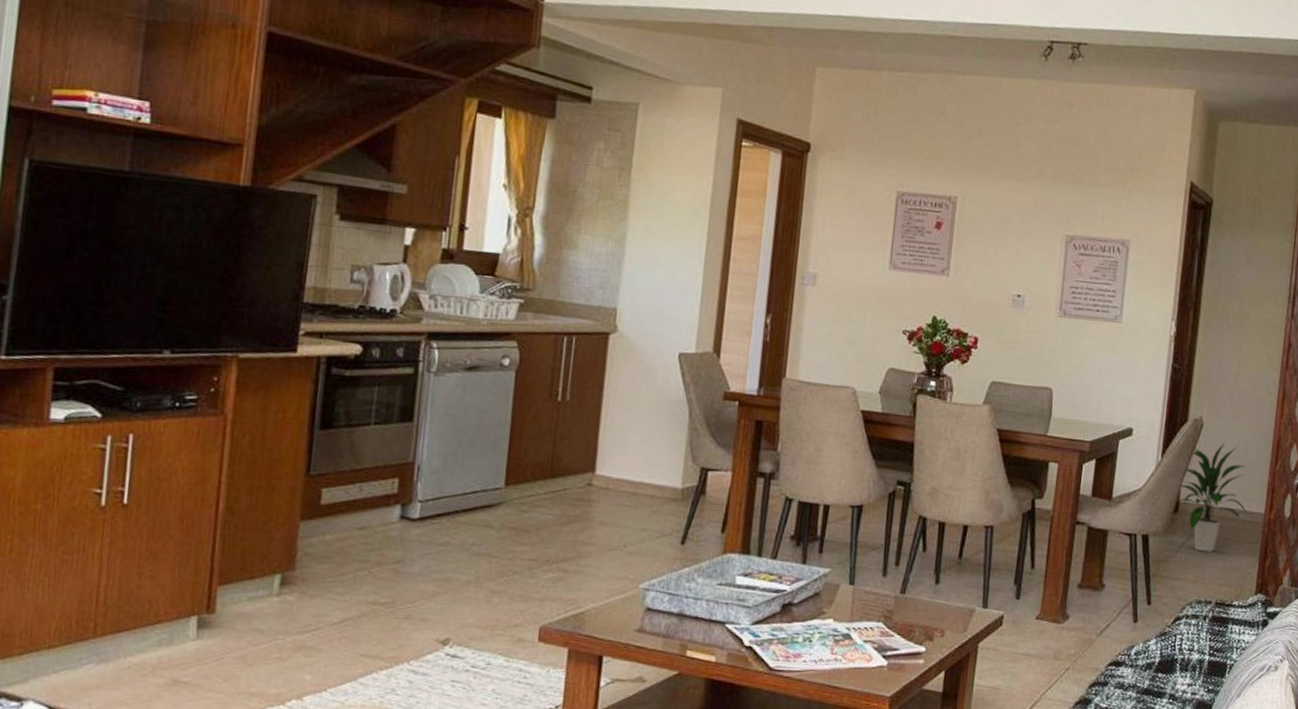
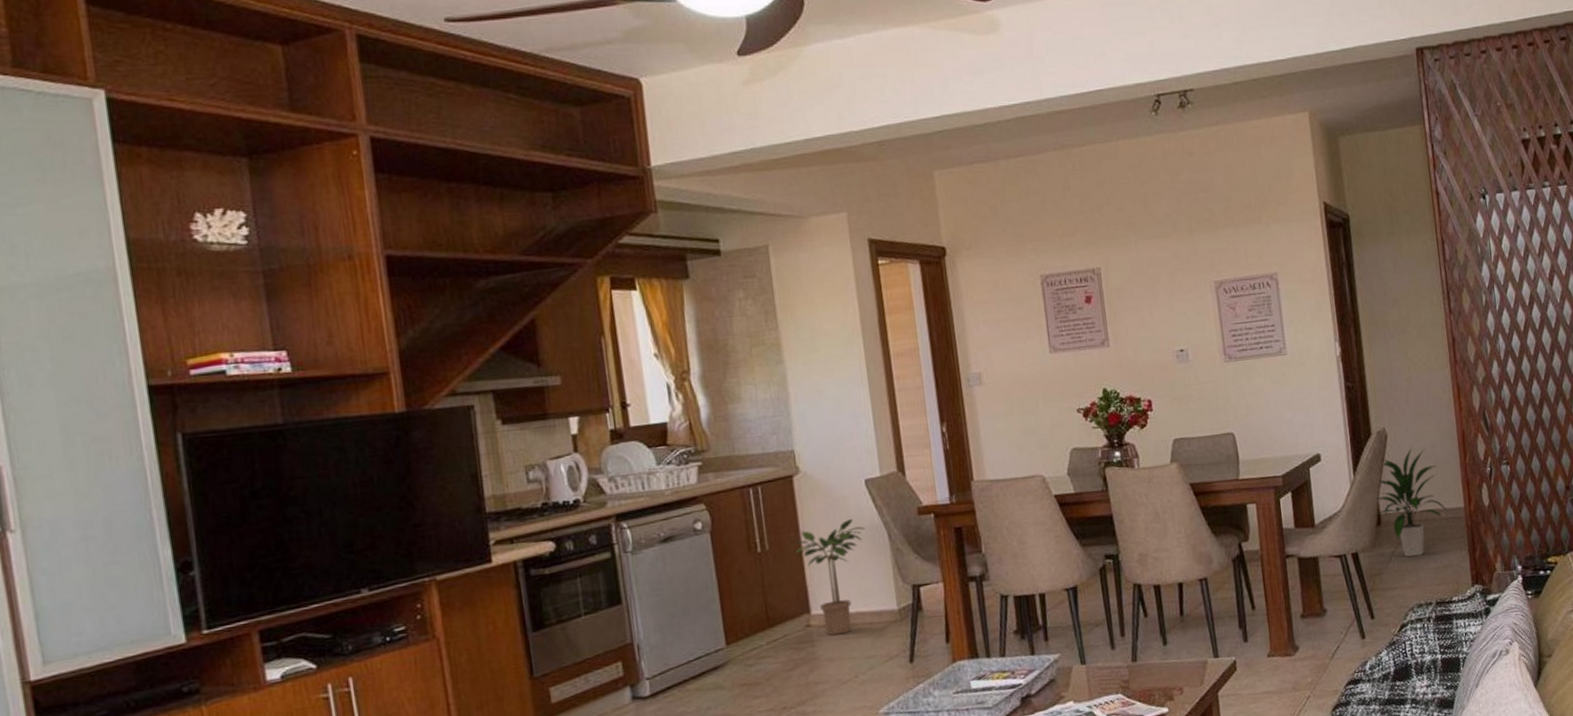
potted plant: none [593,389,668,501] -> present [792,519,865,636]

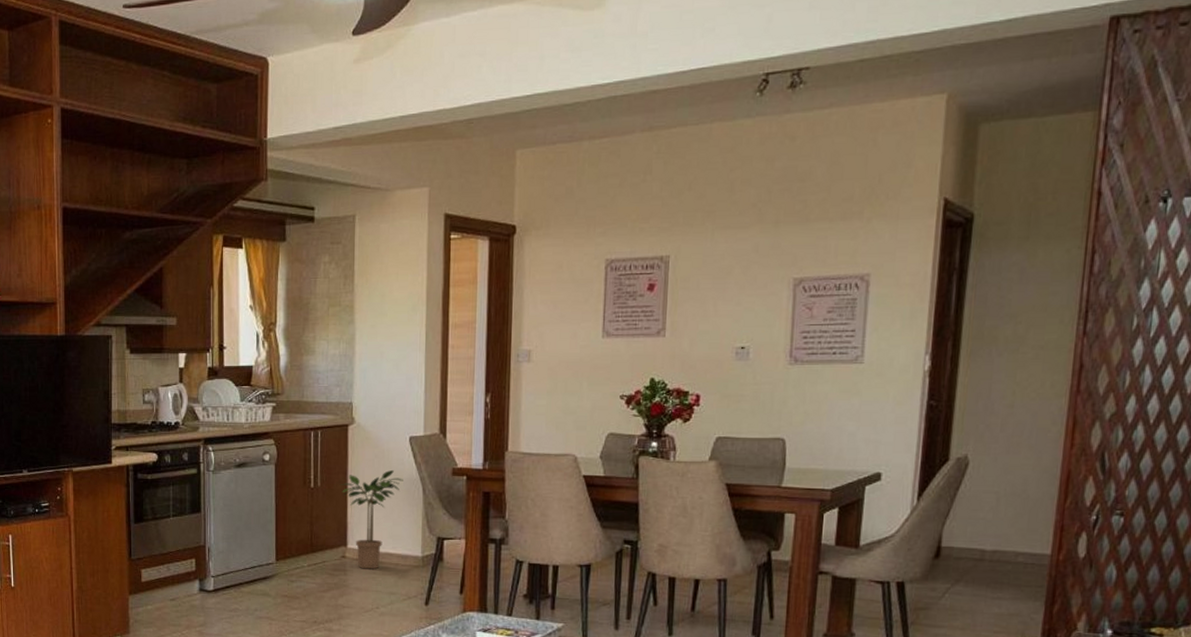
indoor plant: present [1376,447,1448,557] -> none [935,479,1029,598]

